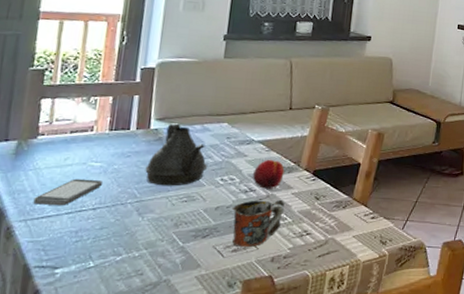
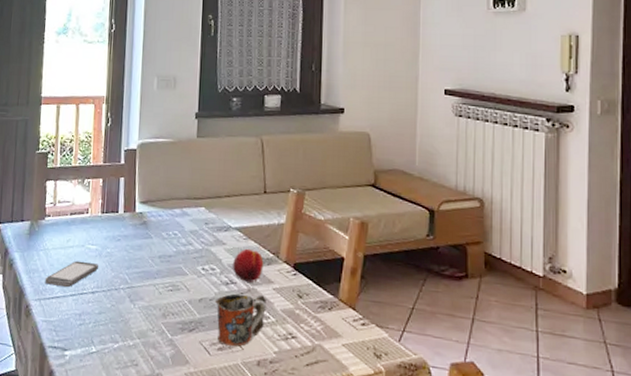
teapot: present [145,123,208,186] -> none [134,206,189,274]

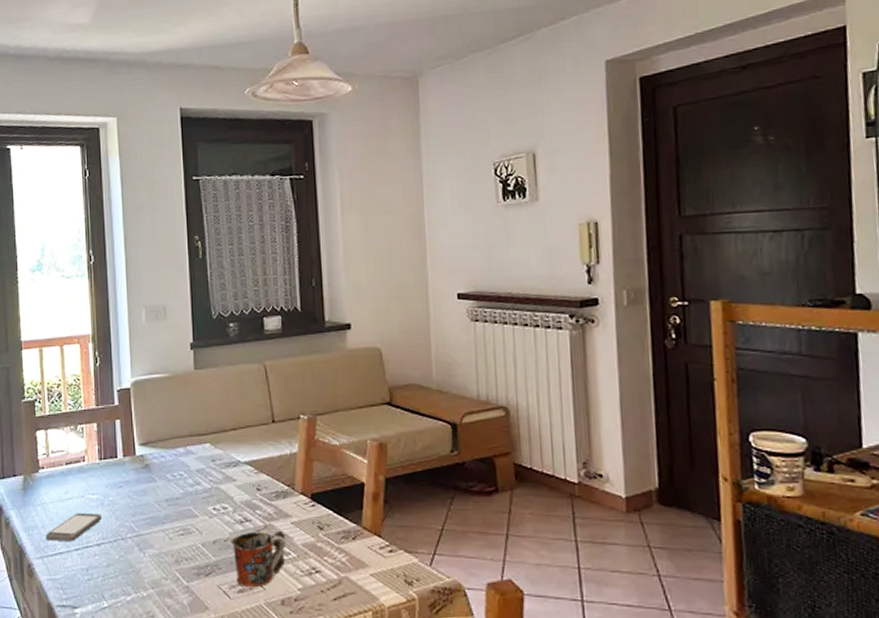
fruit: present [233,248,264,282] -> none [246,483,279,518]

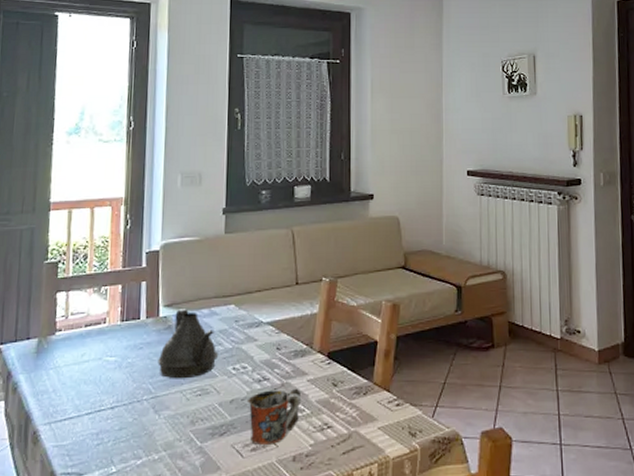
smartphone: present [45,512,101,542] -> none [56,375,118,407]
teapot: none [138,447,198,518] -> present [158,309,219,379]

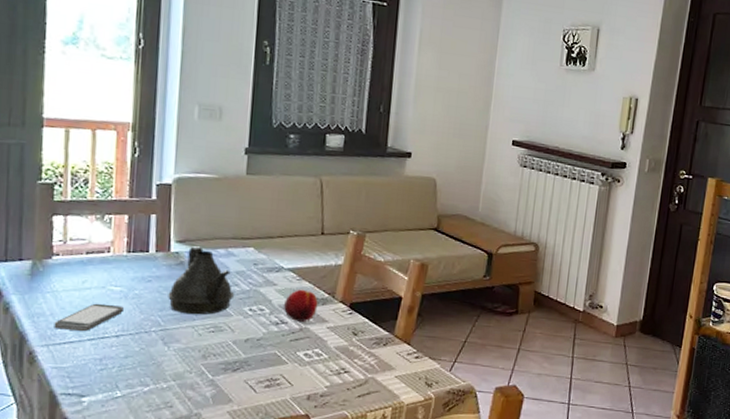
smartphone: none [56,375,118,407] -> present [54,303,124,332]
mug: present [246,389,302,446] -> none [262,333,320,384]
fruit: none [265,342,297,377] -> present [284,289,318,322]

